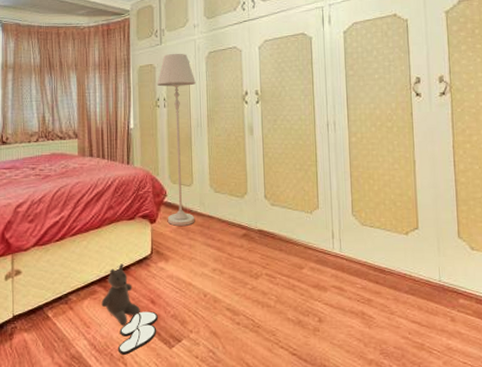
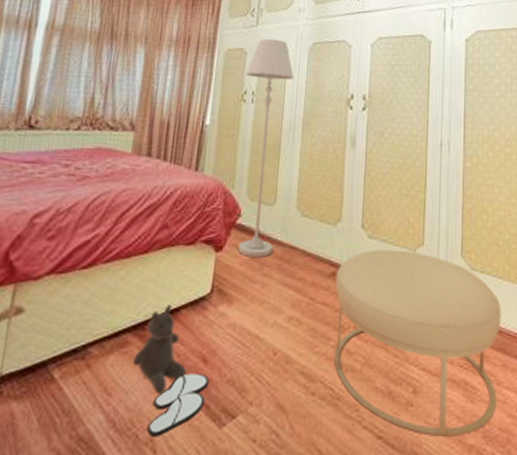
ottoman: none [247,213,391,353] -> present [334,249,501,436]

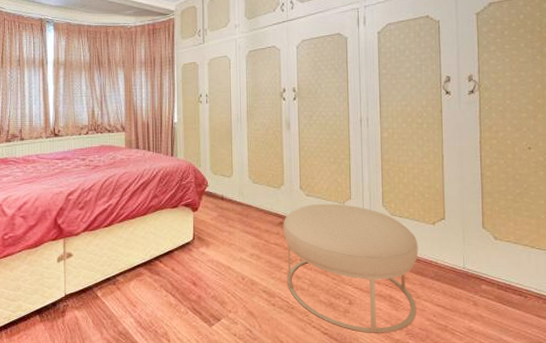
stuffed bear: present [132,304,186,394] -> none [147,248,183,305]
slippers: present [146,373,209,437] -> none [161,292,199,332]
floor lamp: present [237,38,294,257] -> none [199,52,236,214]

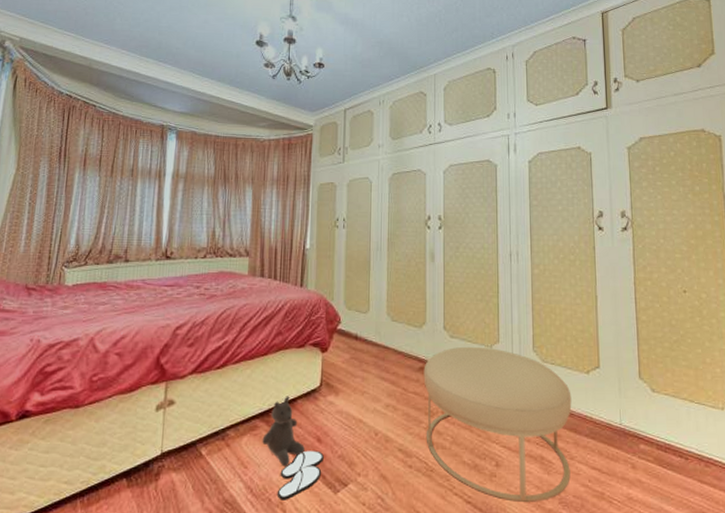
stuffed bear: none [147,248,183,305] -> present [262,396,305,467]
slippers: none [161,292,199,332] -> present [277,450,324,500]

